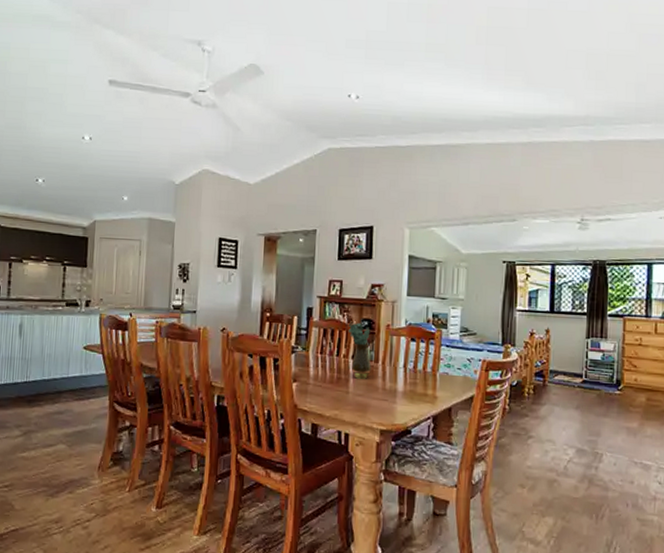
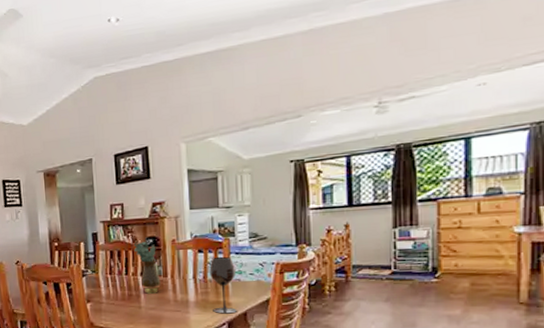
wineglass: none [419,347,445,408] -> present [209,256,237,314]

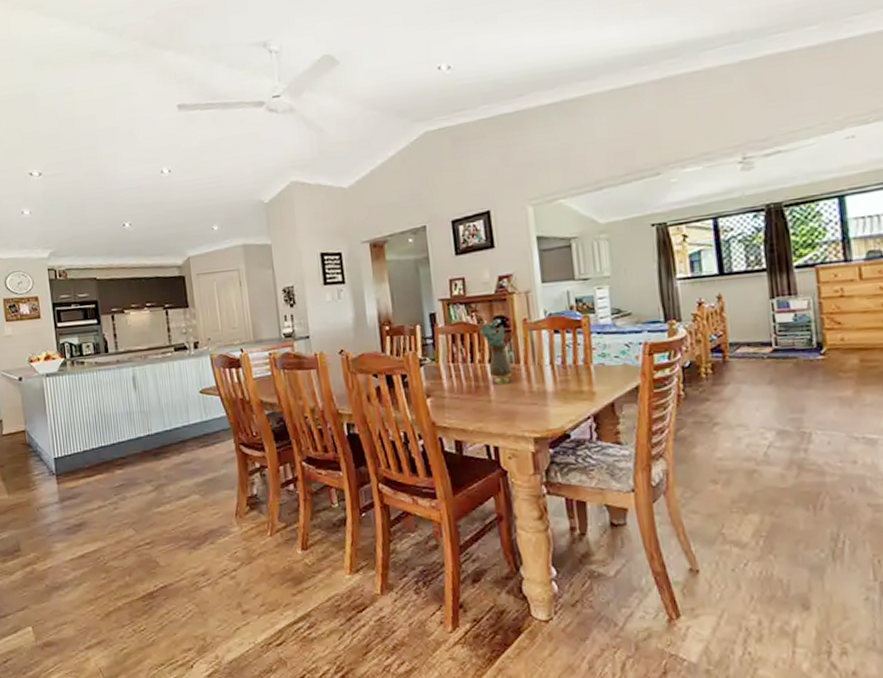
wineglass: present [209,256,237,314] -> none [568,337,603,406]

